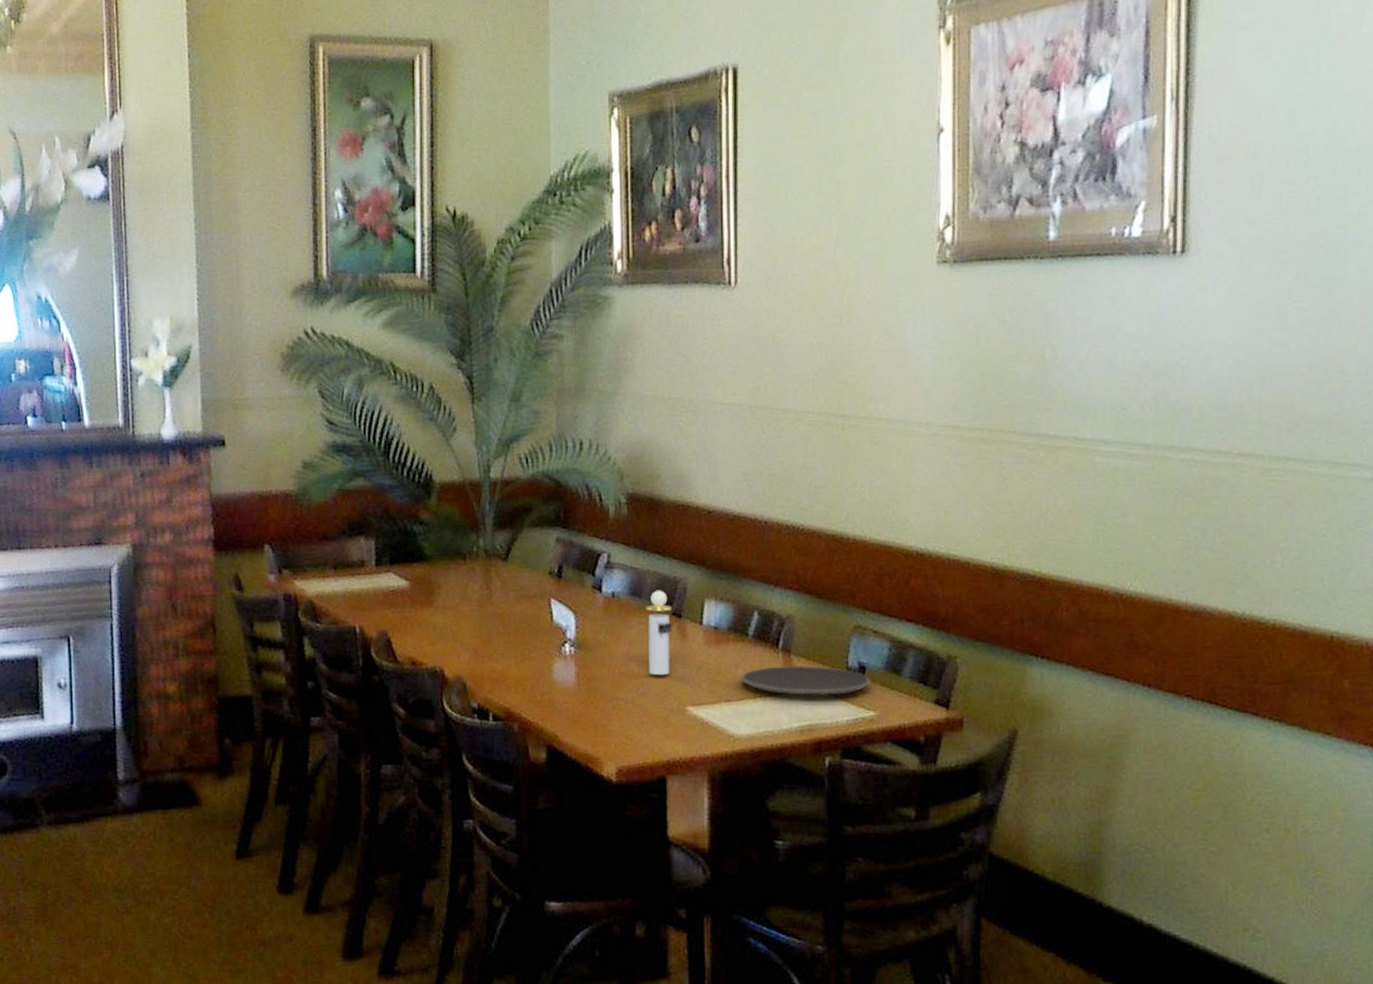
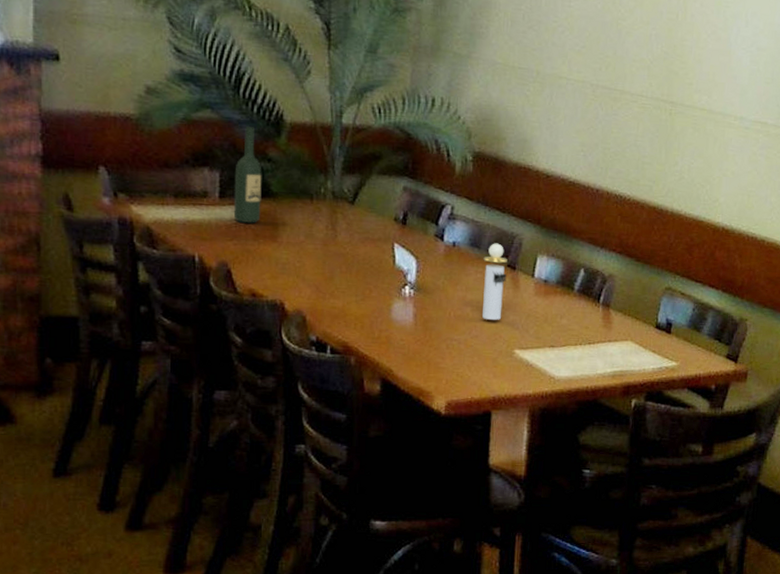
wine bottle: none [389,491,416,589] -> present [233,126,262,223]
plate: present [741,665,871,696] -> none [564,318,676,347]

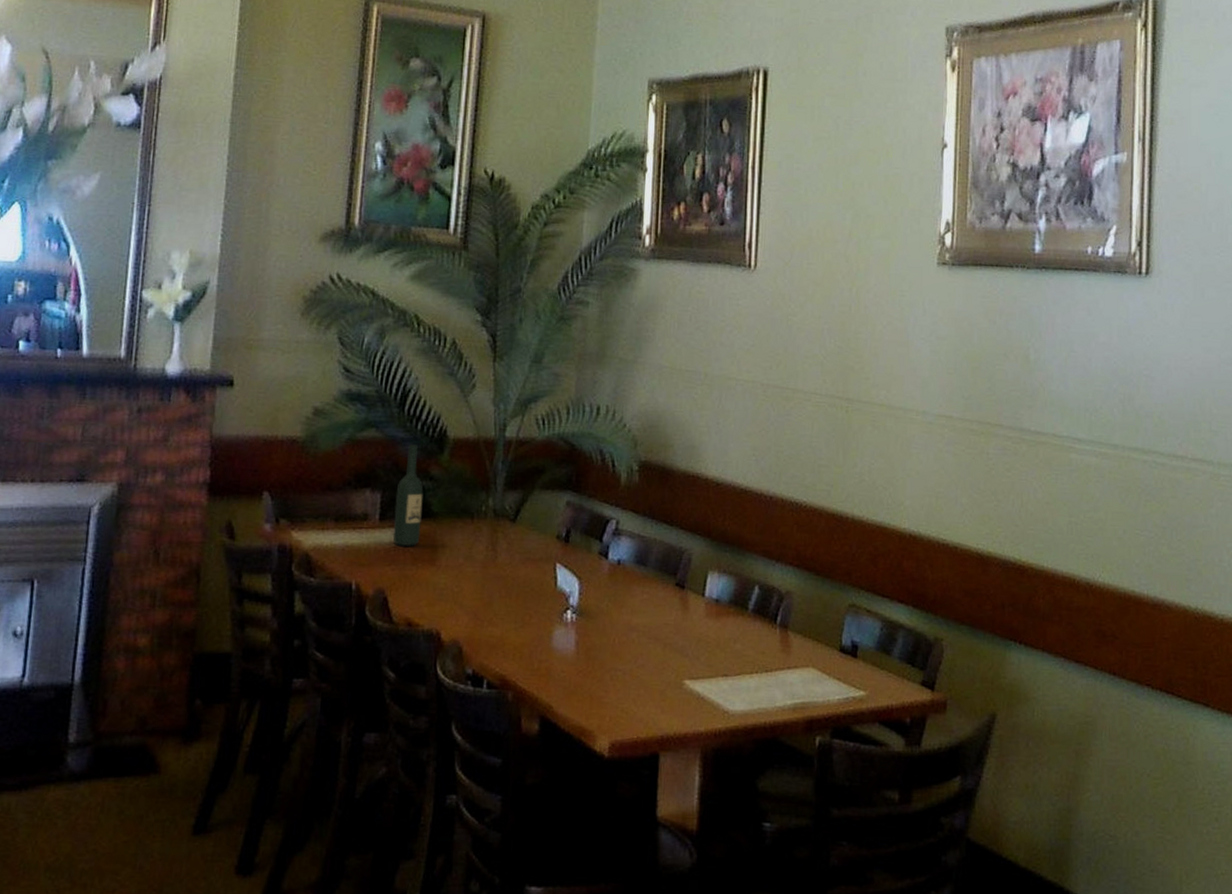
perfume bottle: present [482,243,507,320] -> none [649,559,676,646]

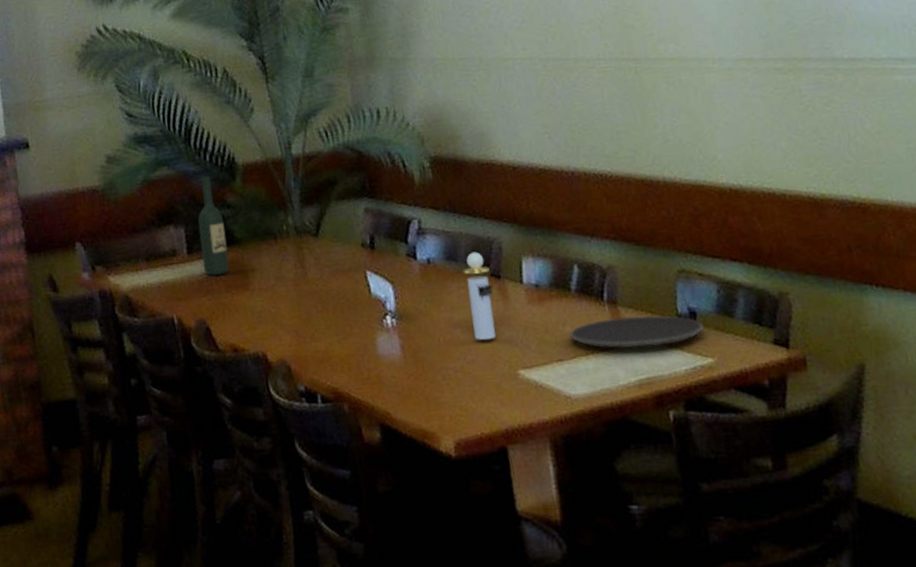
perfume bottle: none [649,559,676,646] -> present [463,252,497,340]
plate: none [739,641,862,674] -> present [569,315,704,349]

